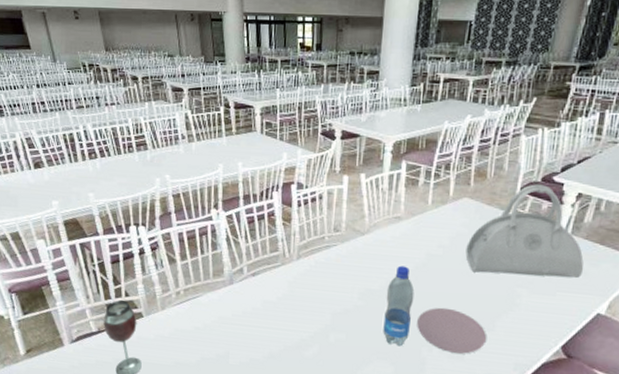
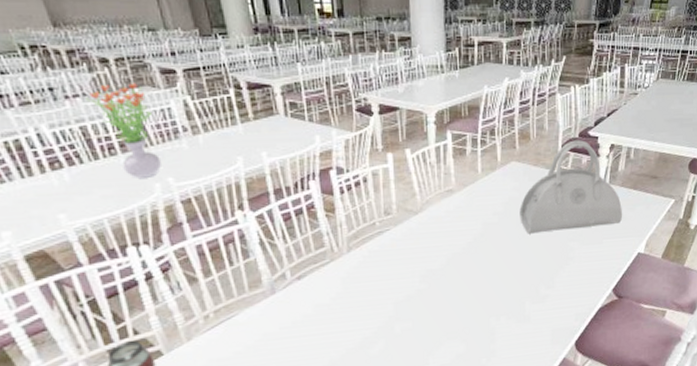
flower arrangement: none [119,97,164,173] -> present [86,83,163,178]
bottle: present [383,265,415,347] -> none [448,239,476,322]
plate: present [417,307,486,354] -> none [482,273,548,317]

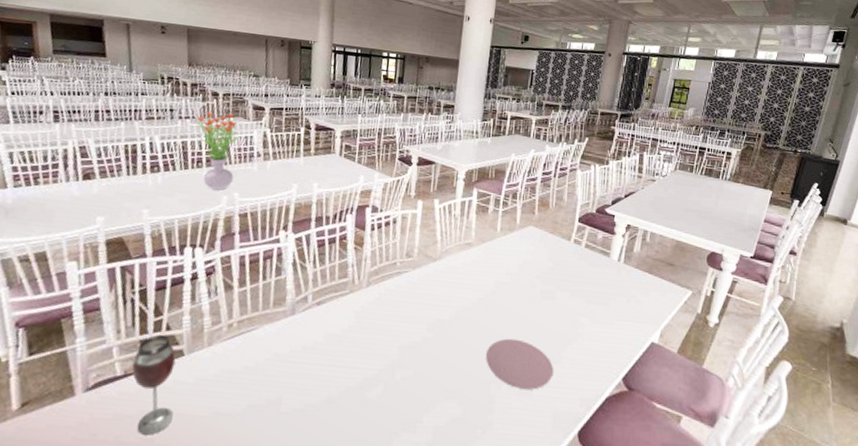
plate: none [482,273,548,317] -> present [486,338,553,390]
handbag: present [519,140,622,234] -> none [532,215,636,306]

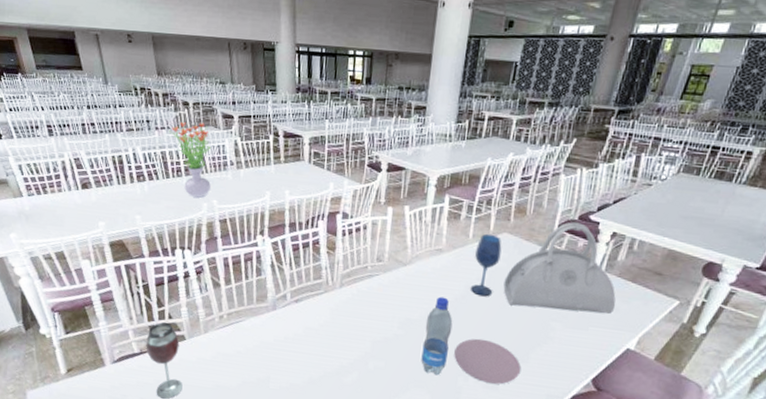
bottle: none [452,293,484,384] -> present [421,296,453,376]
wineglass: none [500,227,529,292] -> present [471,234,502,297]
handbag: none [532,215,636,306] -> present [503,222,616,314]

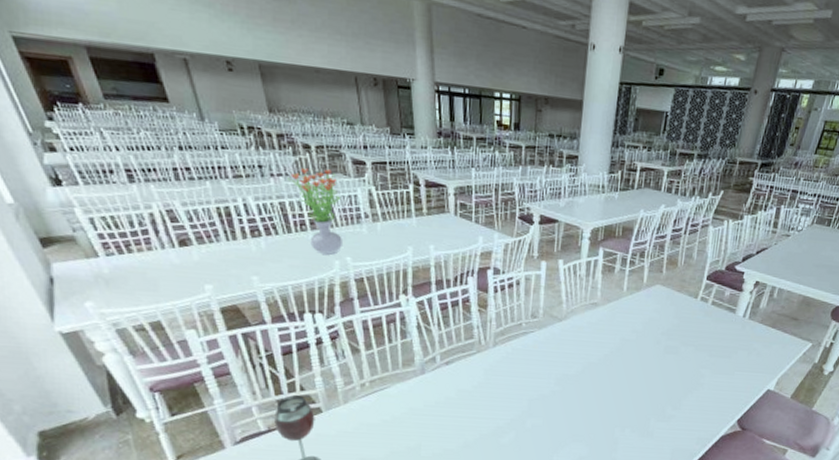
bottle: present [421,296,453,376] -> none [578,350,609,429]
plate: present [454,338,520,384] -> none [611,389,673,432]
wineglass: present [471,234,502,297] -> none [626,286,655,348]
handbag: present [503,222,616,314] -> none [656,272,758,358]

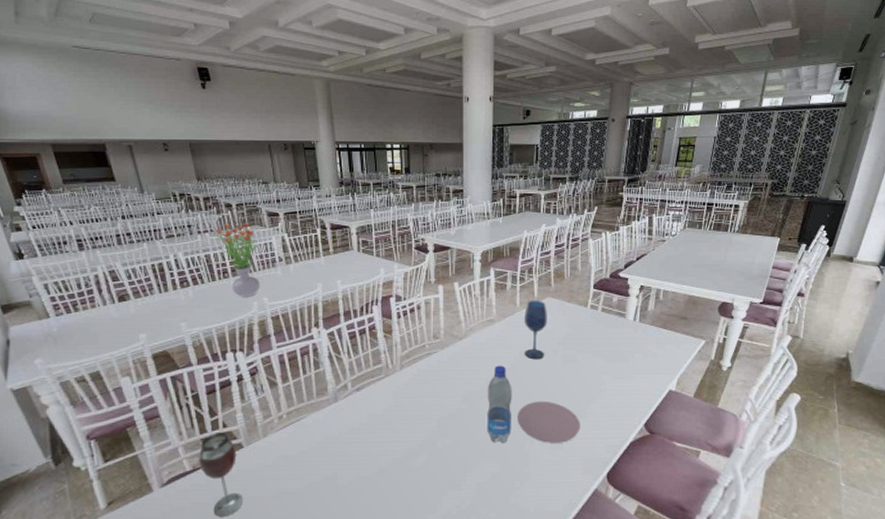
bottle: none [578,350,609,429] -> present [487,365,512,444]
plate: none [611,389,673,432] -> present [517,401,580,443]
wineglass: none [626,286,655,348] -> present [525,300,547,360]

